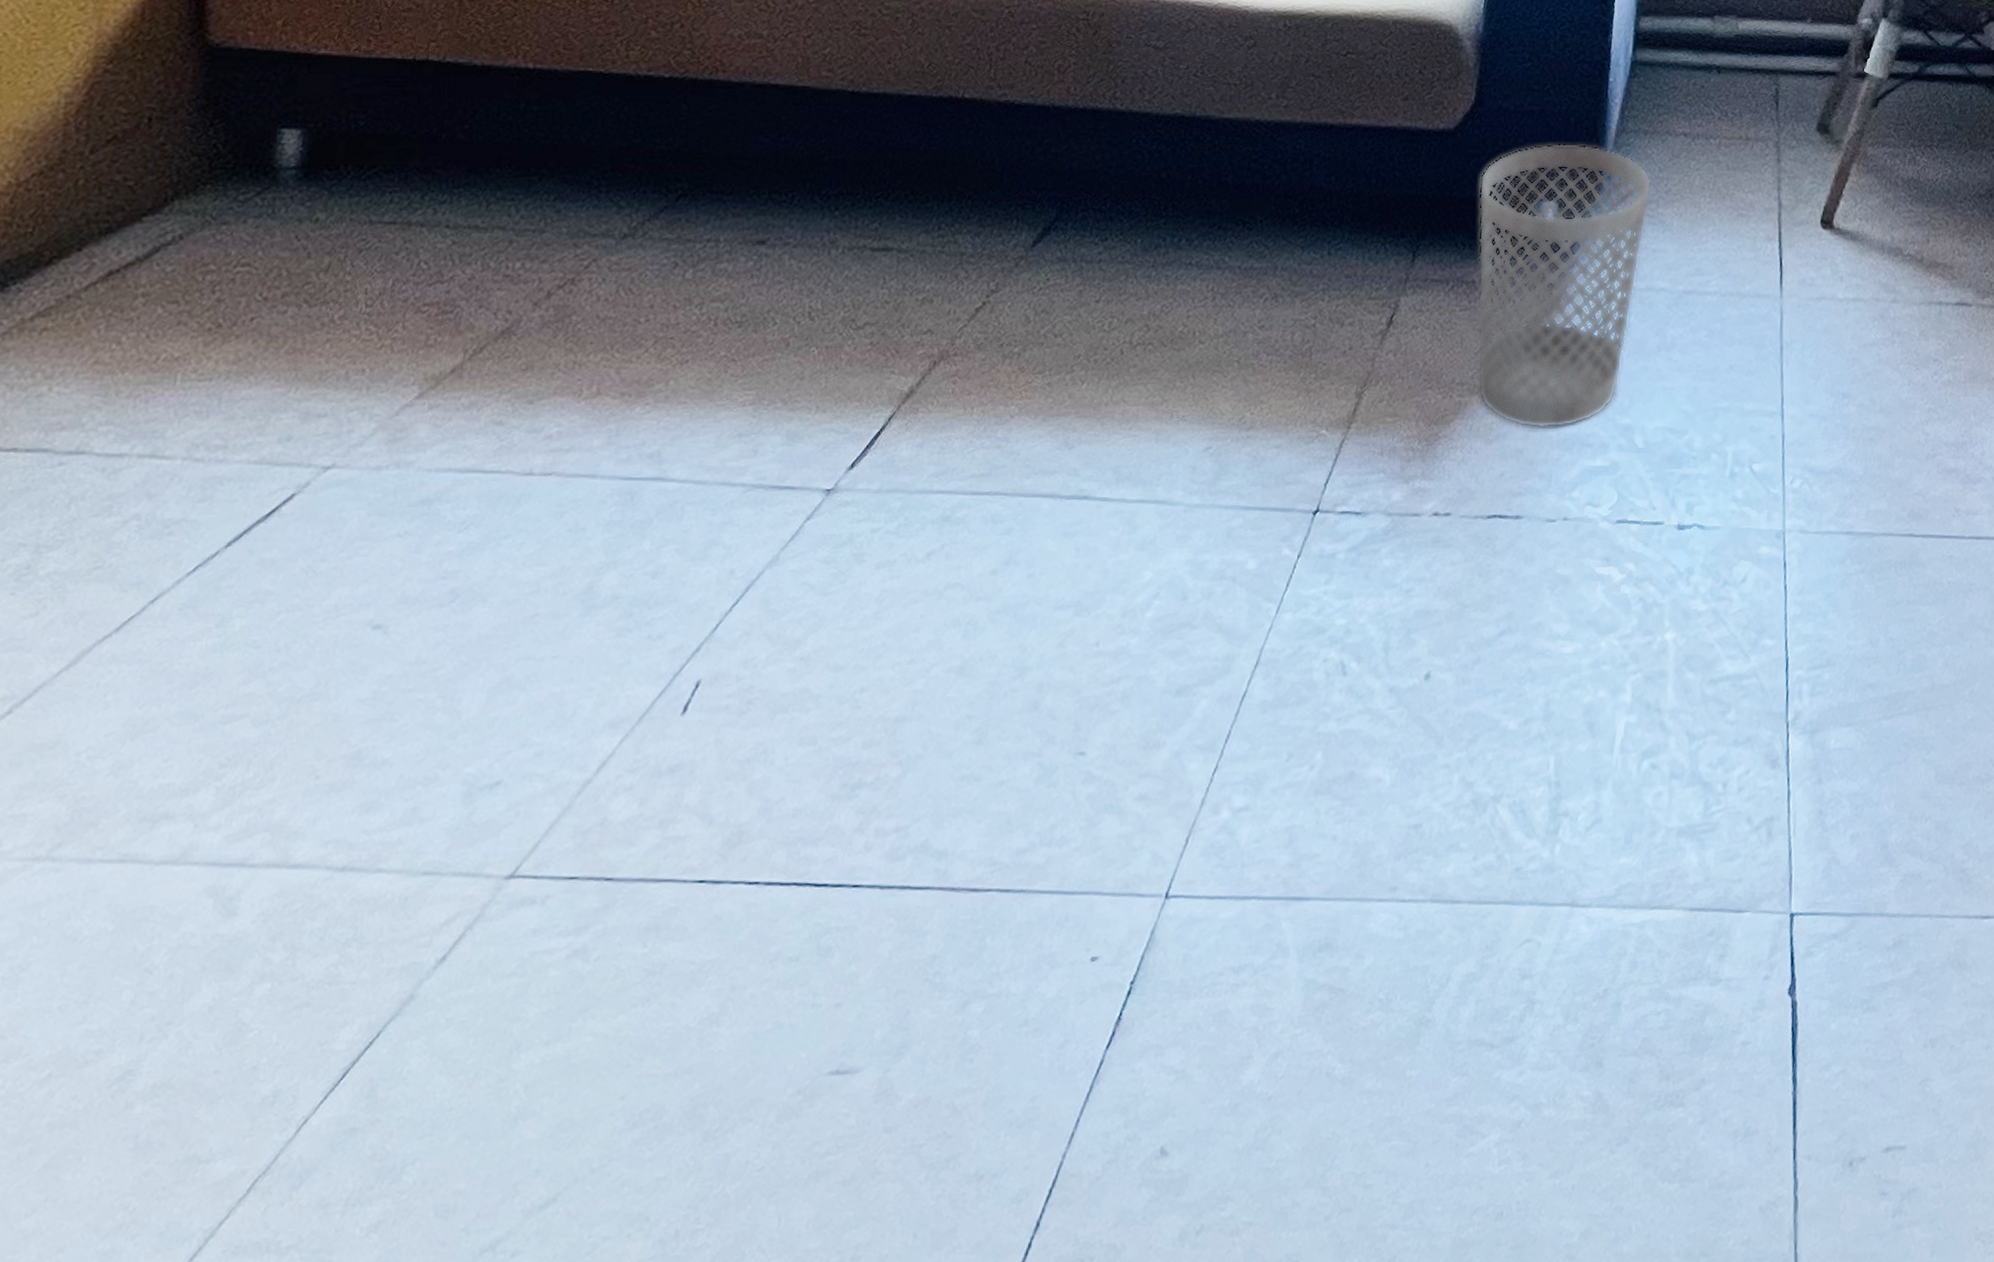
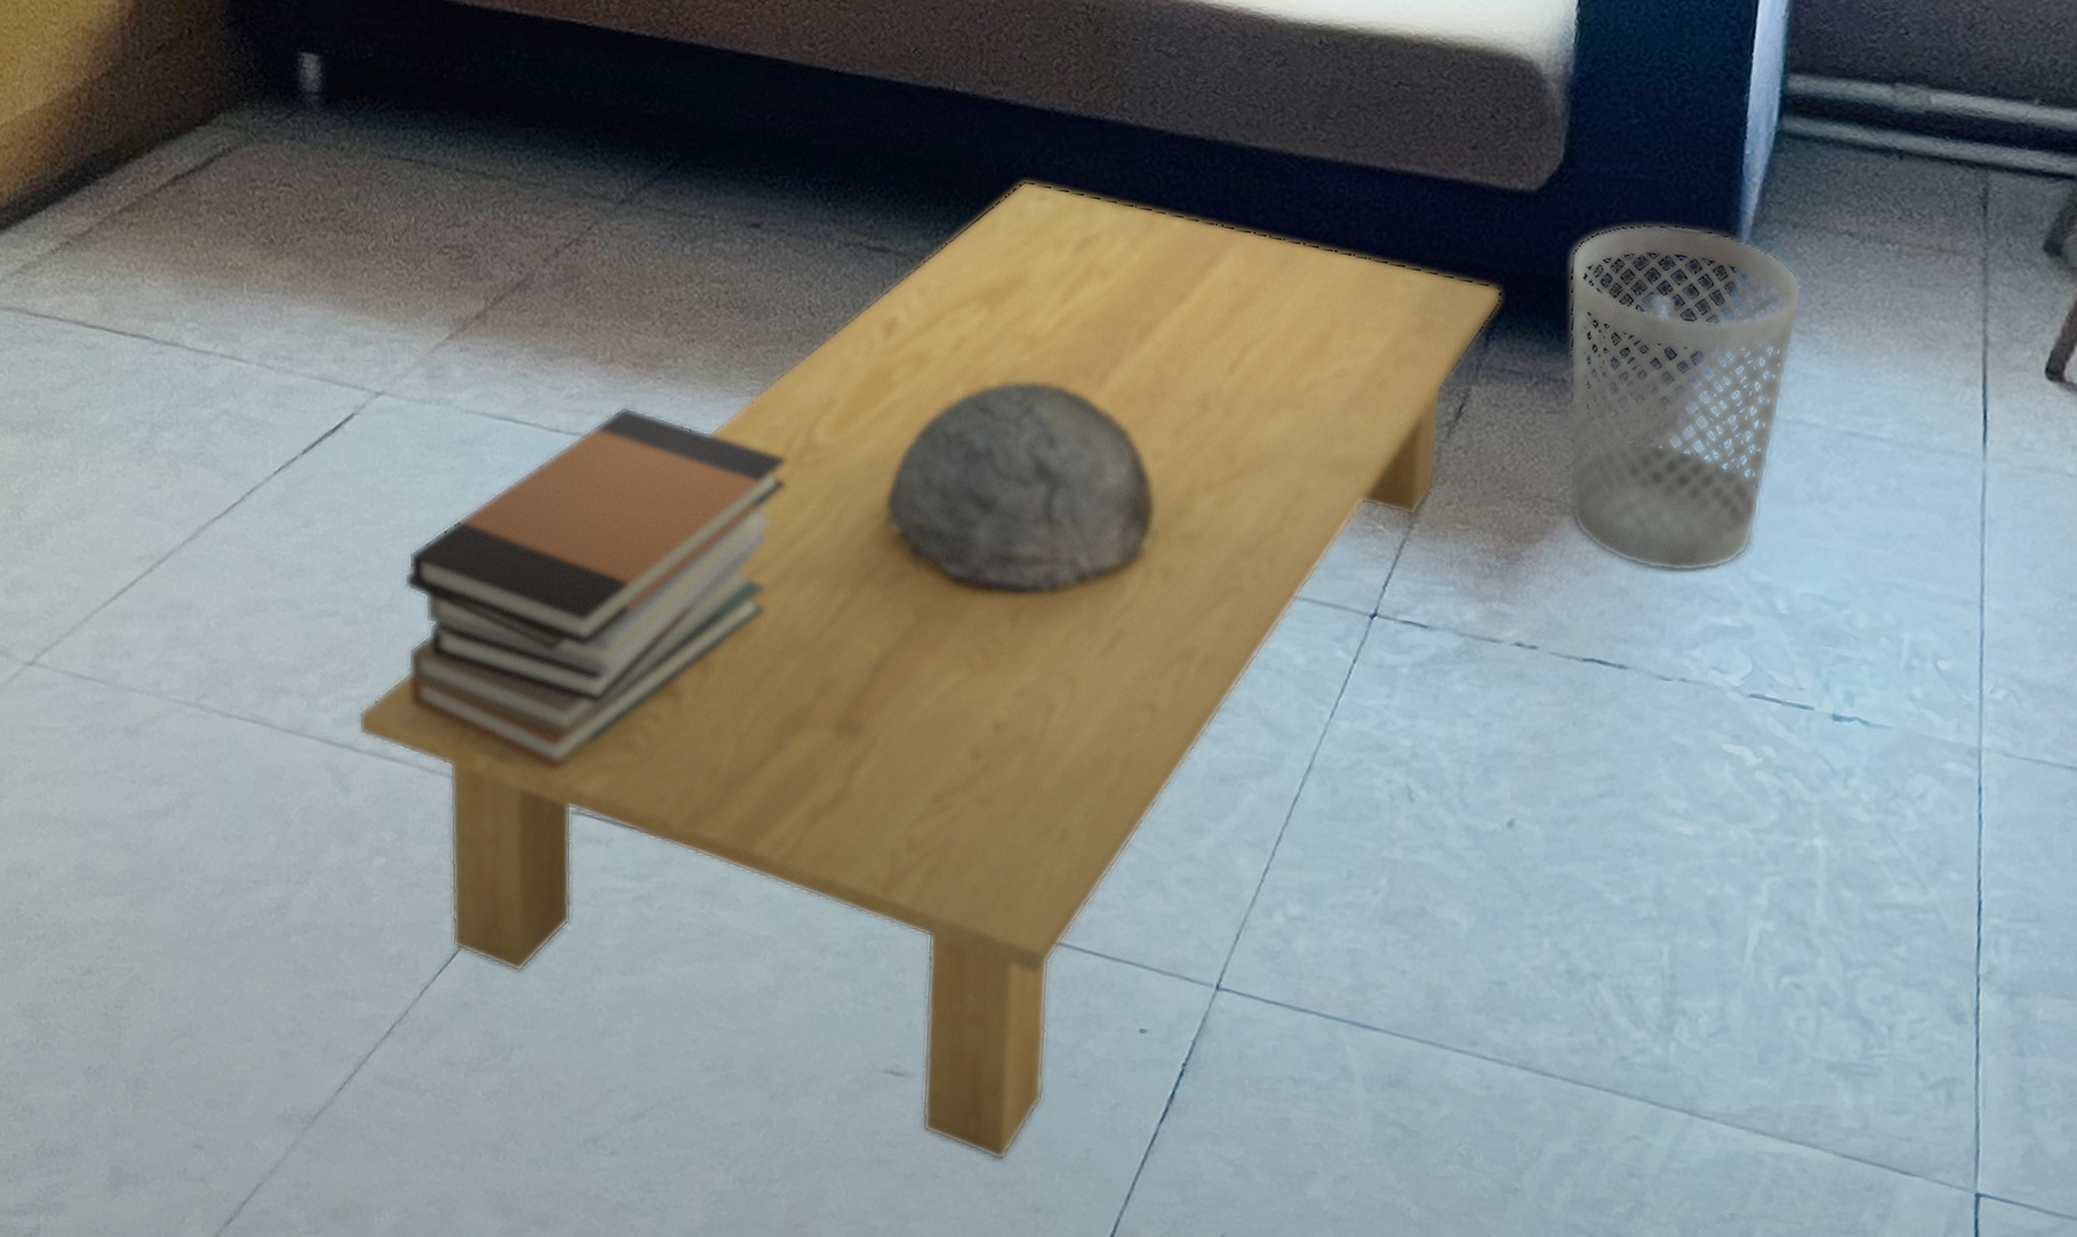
coffee table: none [255,170,1426,1136] -> present [358,180,1502,1161]
book stack: none [324,438,774,834] -> present [403,406,786,770]
decorative bowl: none [871,350,1129,553] -> present [885,381,1157,594]

